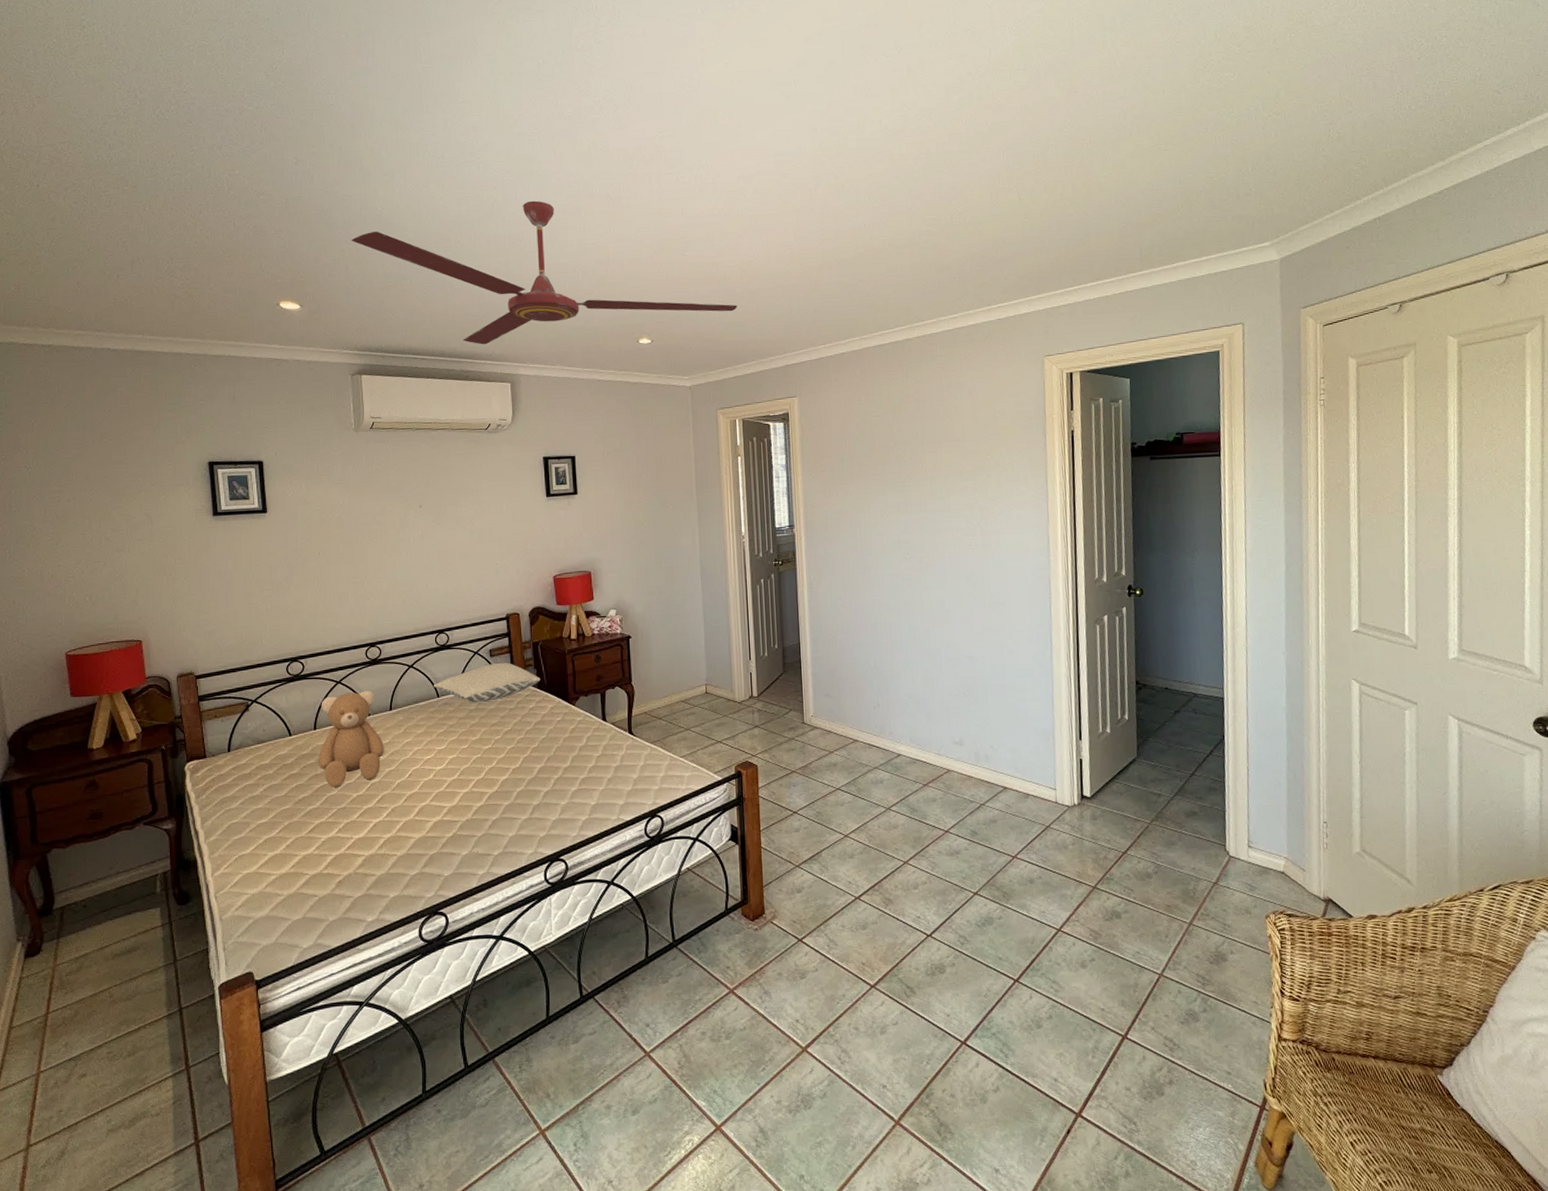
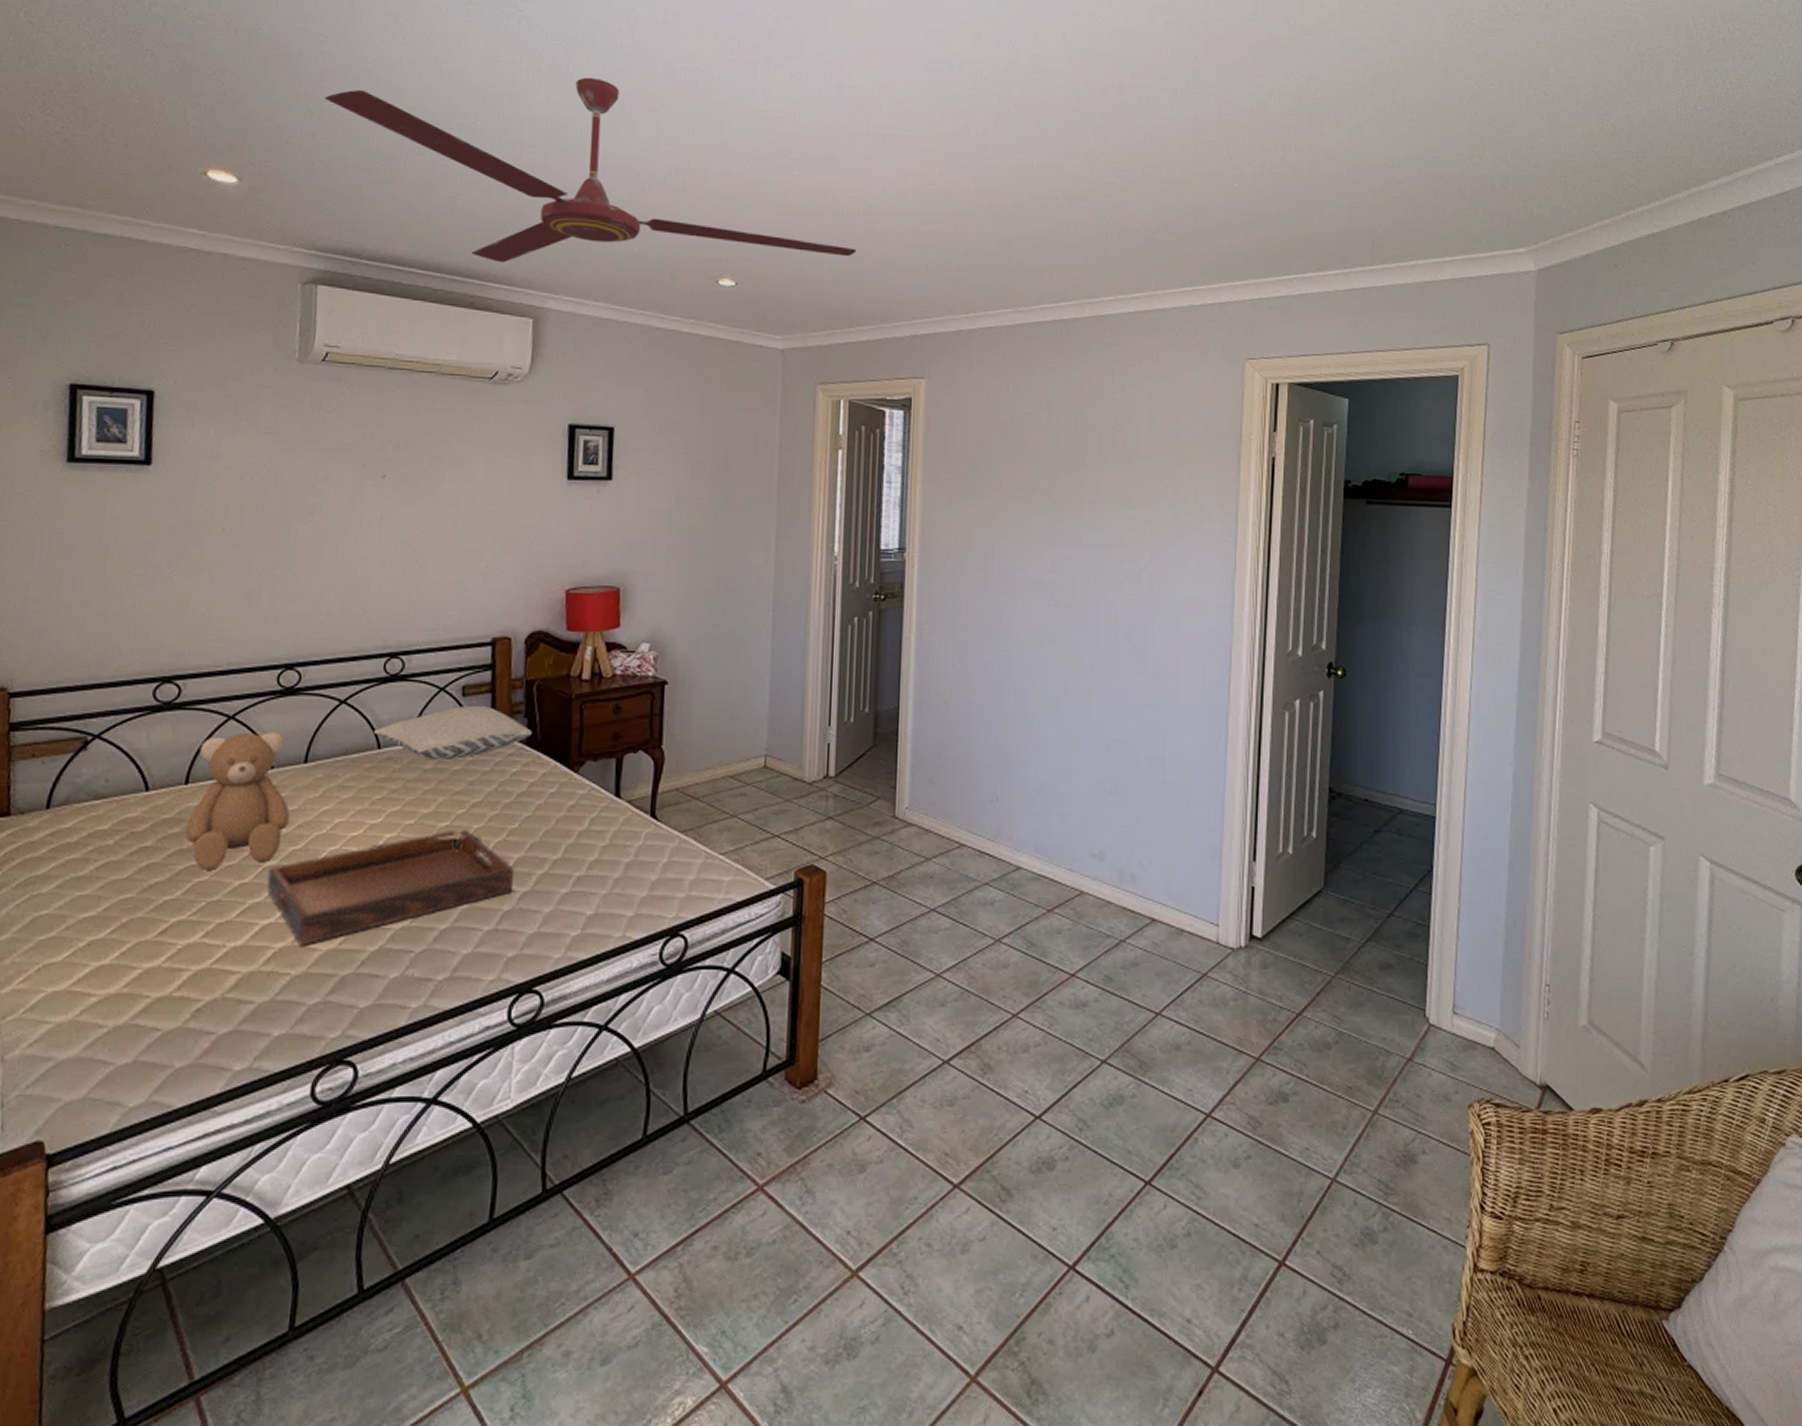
serving tray: none [374,749,538,835] -> present [267,829,513,946]

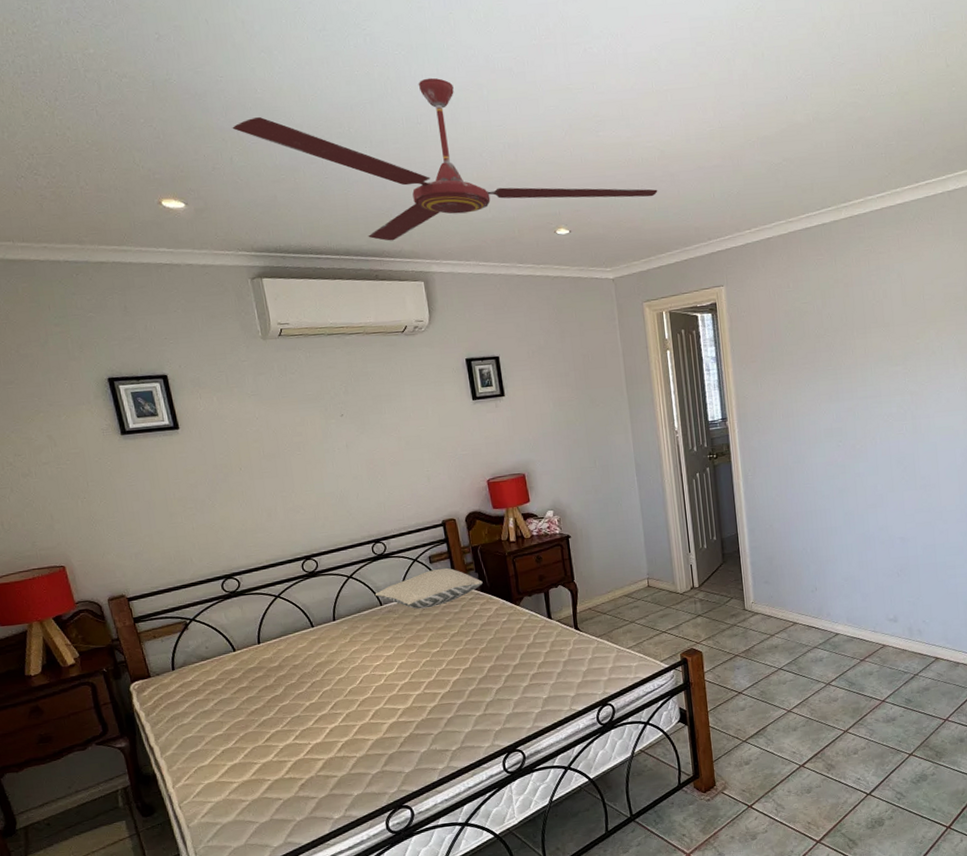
teddy bear: present [185,732,290,870] -> none [262,603,333,698]
serving tray: present [267,829,513,946] -> none [326,652,490,738]

